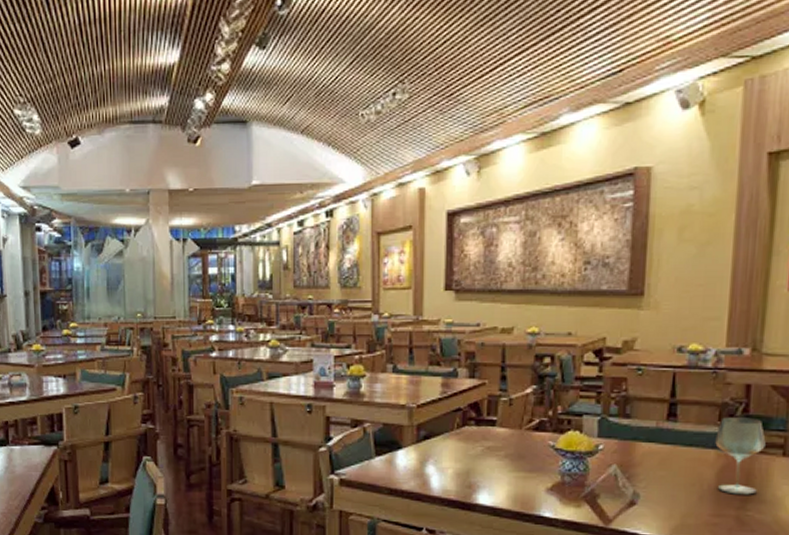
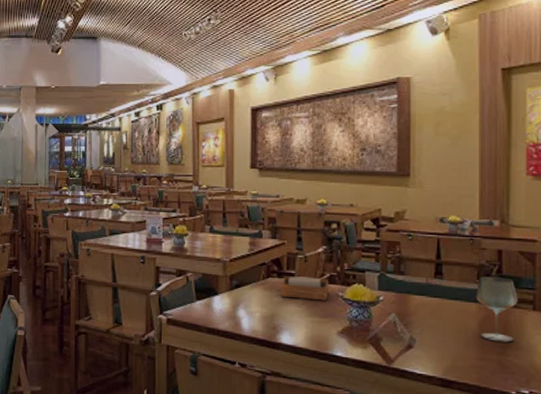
napkin holder: none [478,423,538,452] -> present [280,276,329,301]

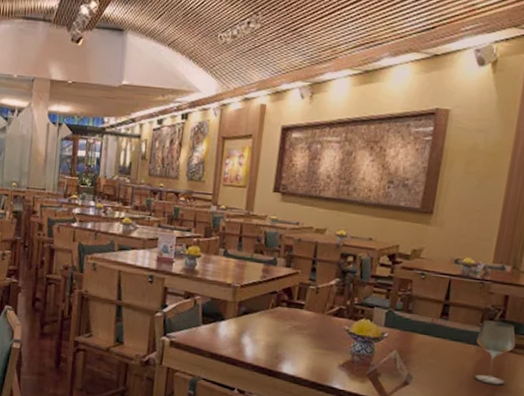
napkin holder: present [280,276,329,301] -> none [287,306,338,334]

